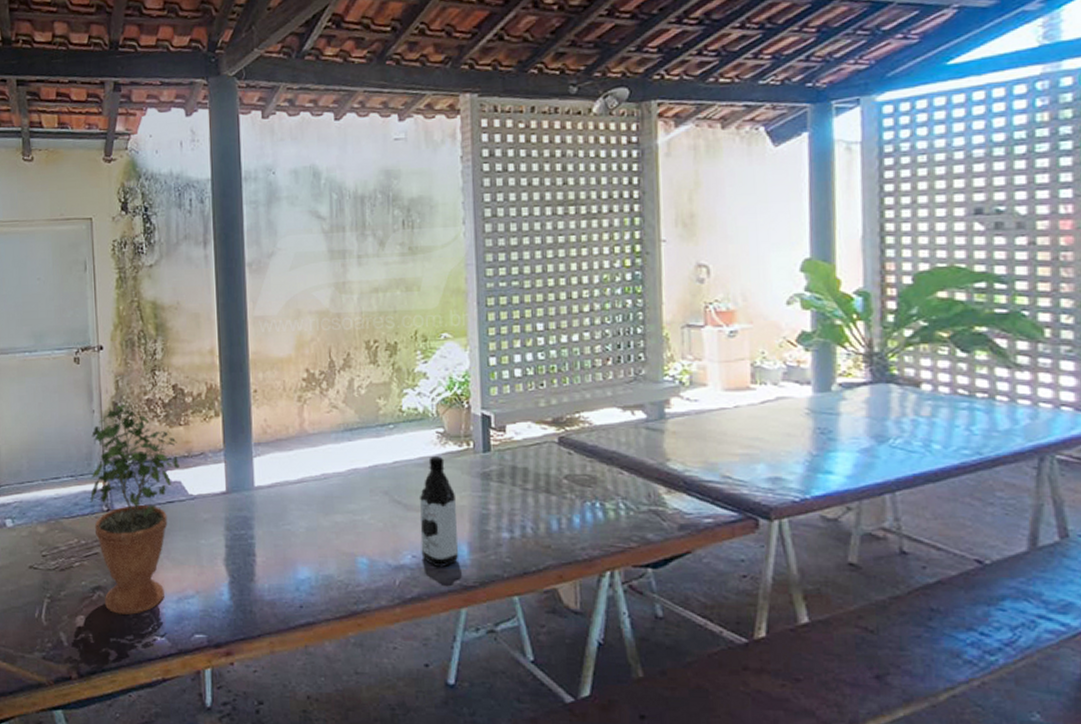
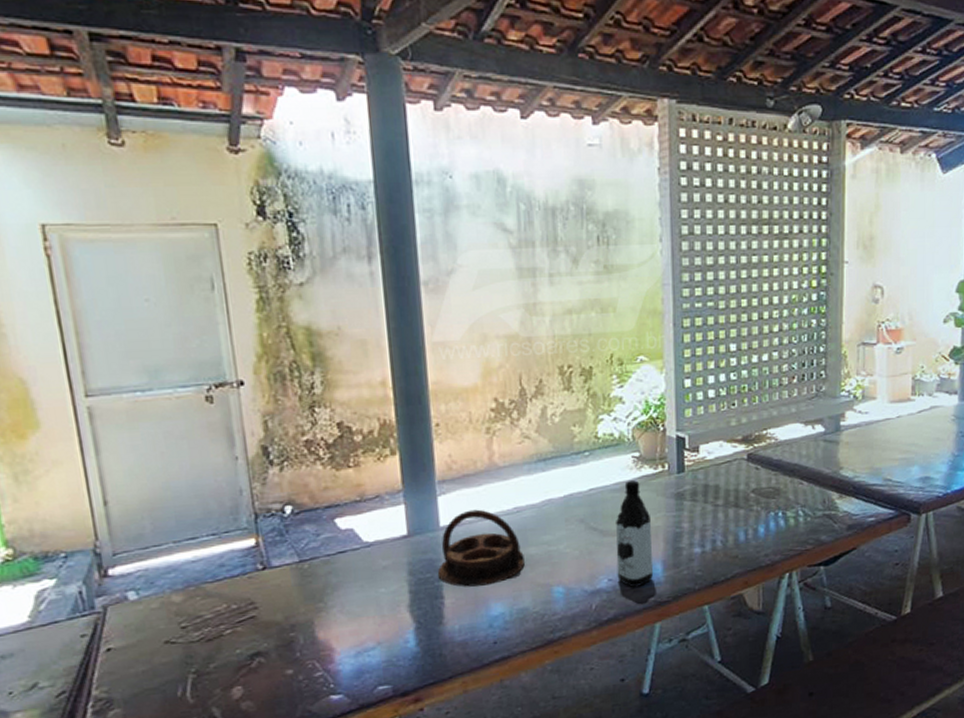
potted plant: present [90,403,180,615] -> none [236,447,351,679]
serving tray: none [250,473,330,548] -> present [437,509,525,587]

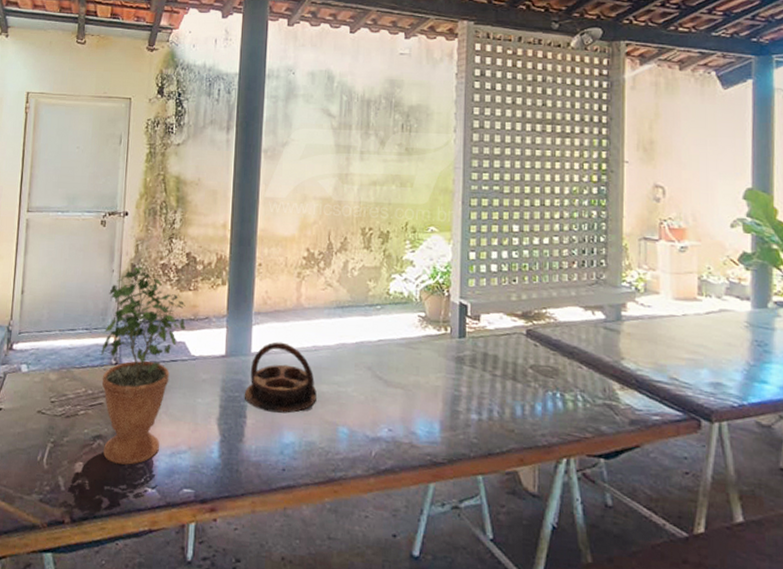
potted plant: none [236,447,351,679] -> present [101,266,186,465]
water bottle: present [616,480,654,587] -> none [397,338,432,442]

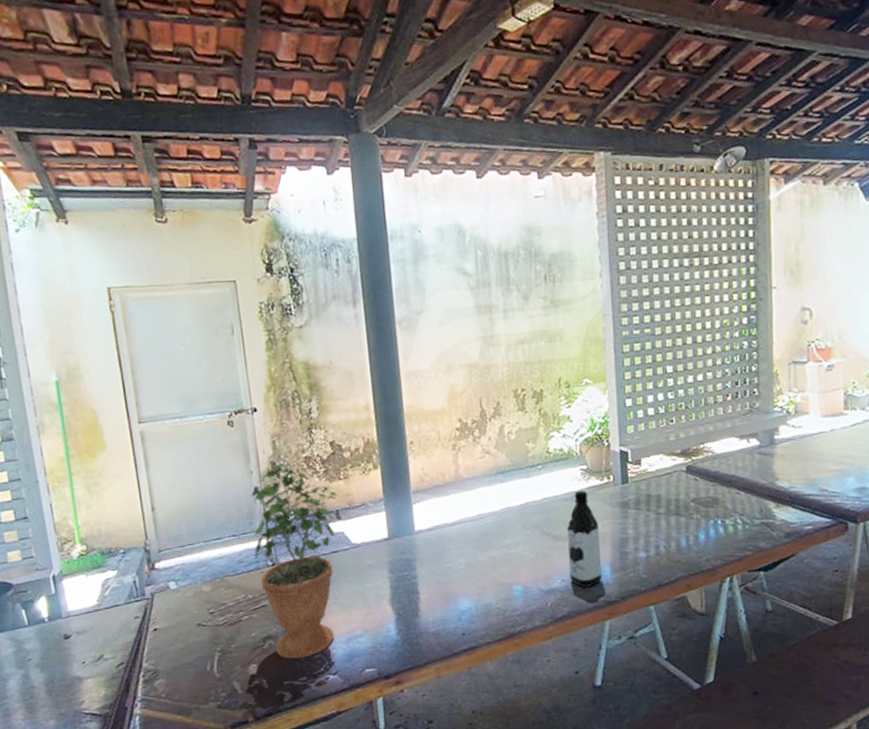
serving tray: present [244,341,317,414] -> none [413,516,488,584]
water bottle: none [397,338,432,442] -> present [567,491,603,587]

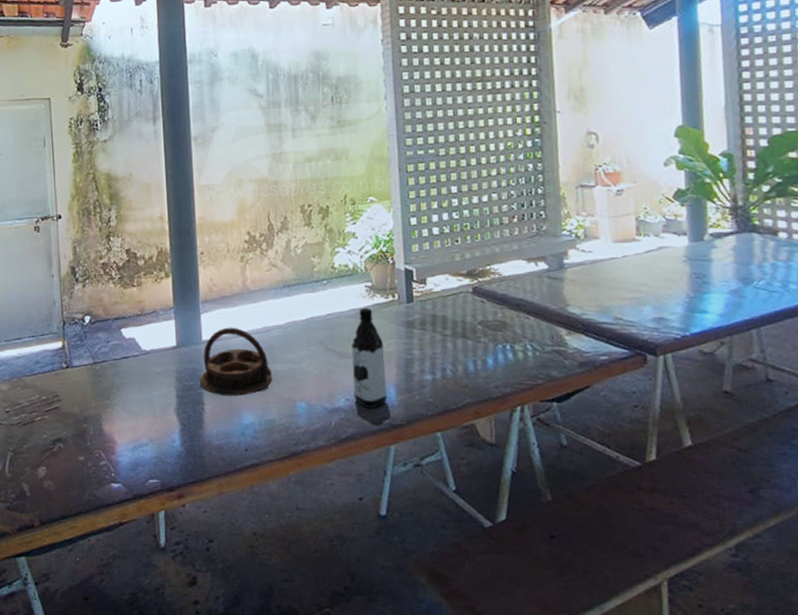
potted plant: present [251,462,342,659] -> none [51,268,133,464]
serving tray: none [413,516,488,584] -> present [199,327,272,396]

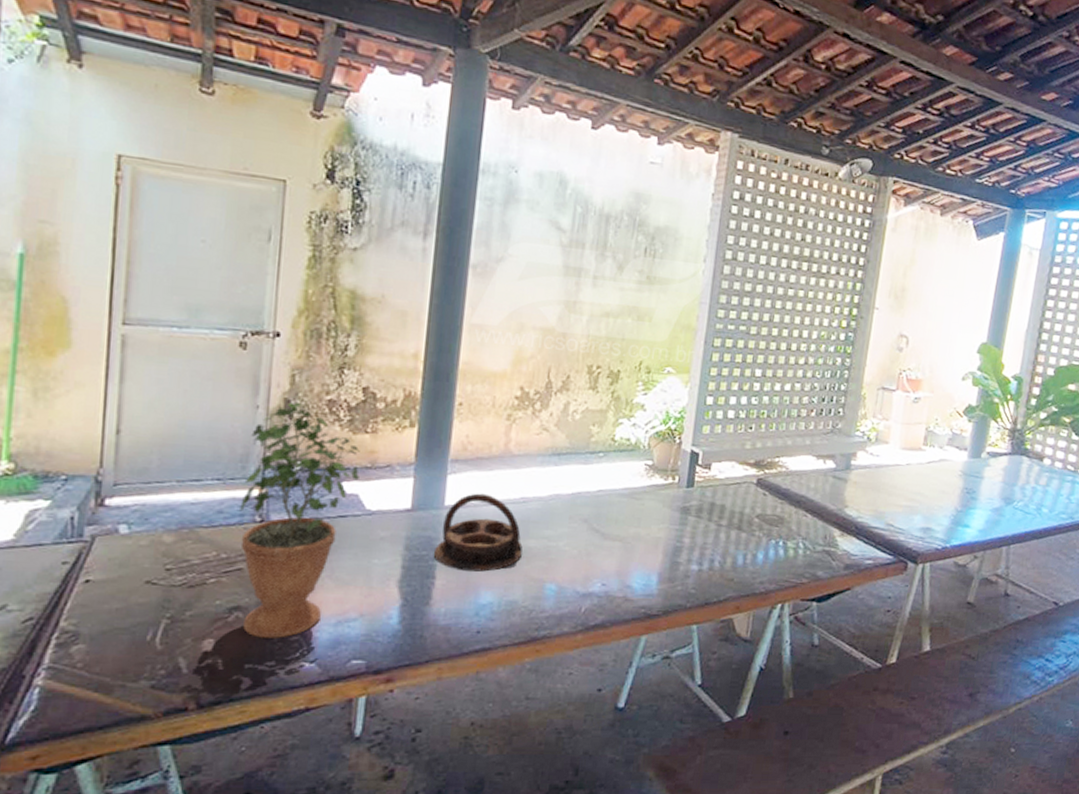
potted plant: none [51,268,133,464] -> present [240,402,360,638]
water bottle: present [352,308,388,408] -> none [611,488,654,595]

